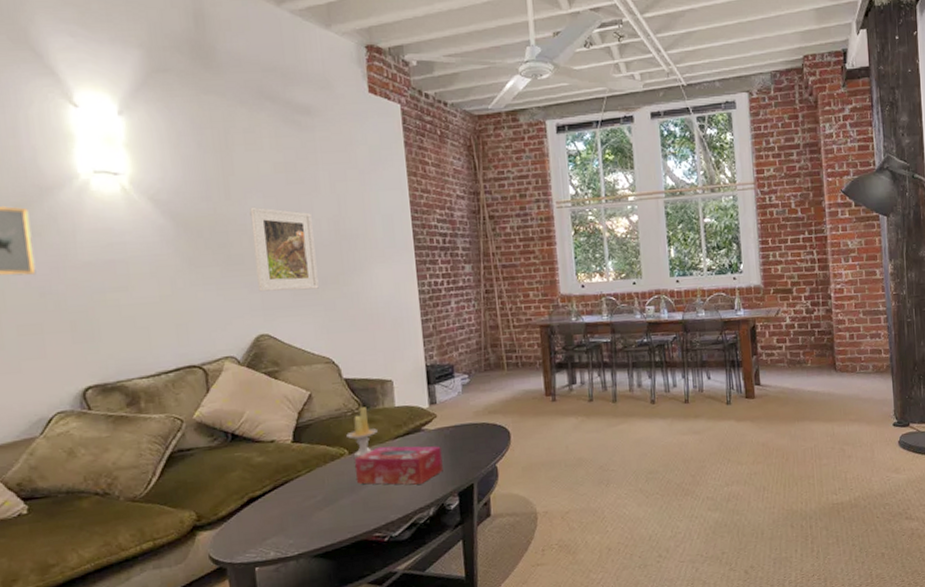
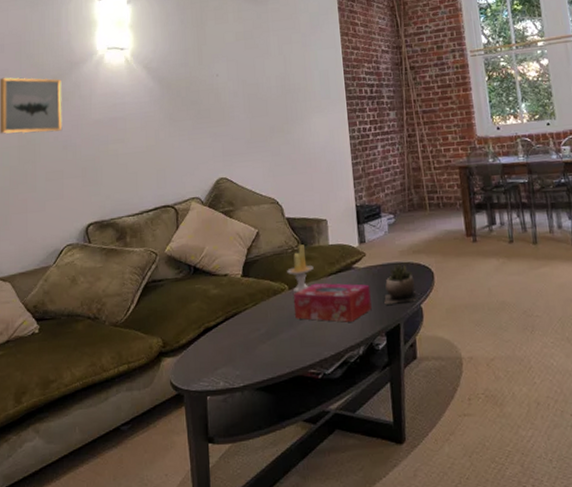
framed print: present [250,206,319,292] -> none [216,69,267,141]
succulent plant: none [456,424,492,466] -> present [384,263,417,305]

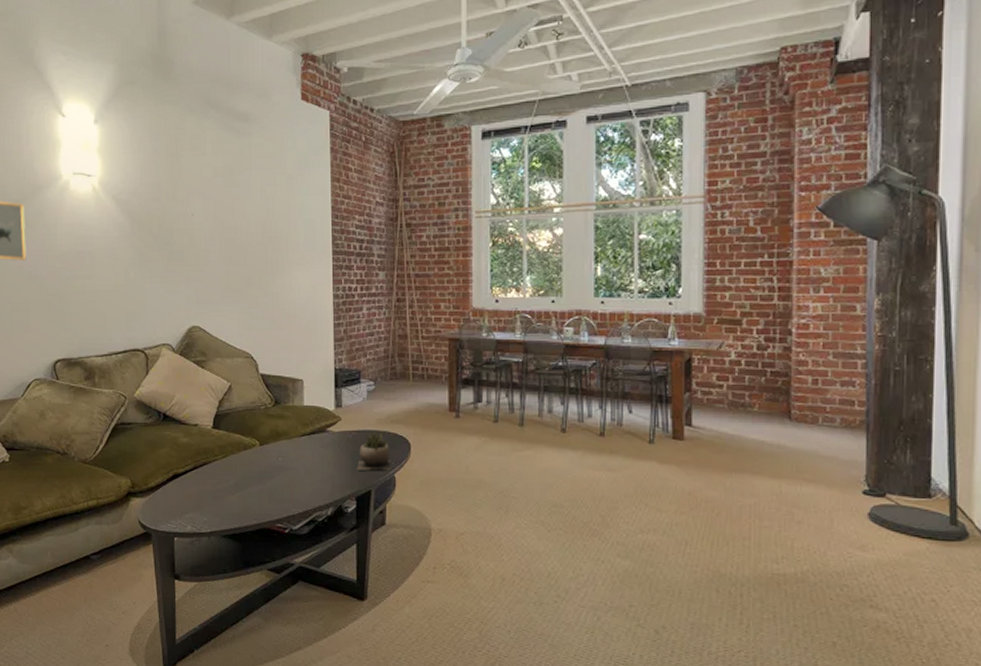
candle: present [287,244,314,293] -> none [259,403,286,450]
tissue box: present [294,283,372,322] -> none [265,442,343,483]

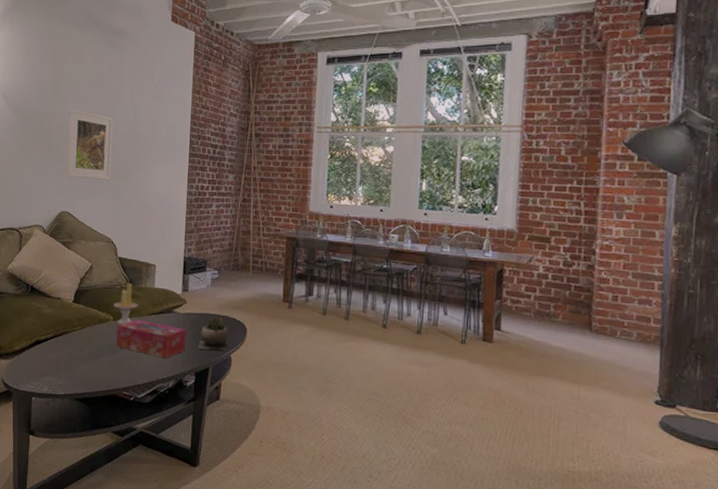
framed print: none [191,207,244,288] -> present [66,108,113,180]
candle: none [259,403,286,450] -> present [114,283,138,325]
tissue box: none [265,442,343,483] -> present [116,319,186,358]

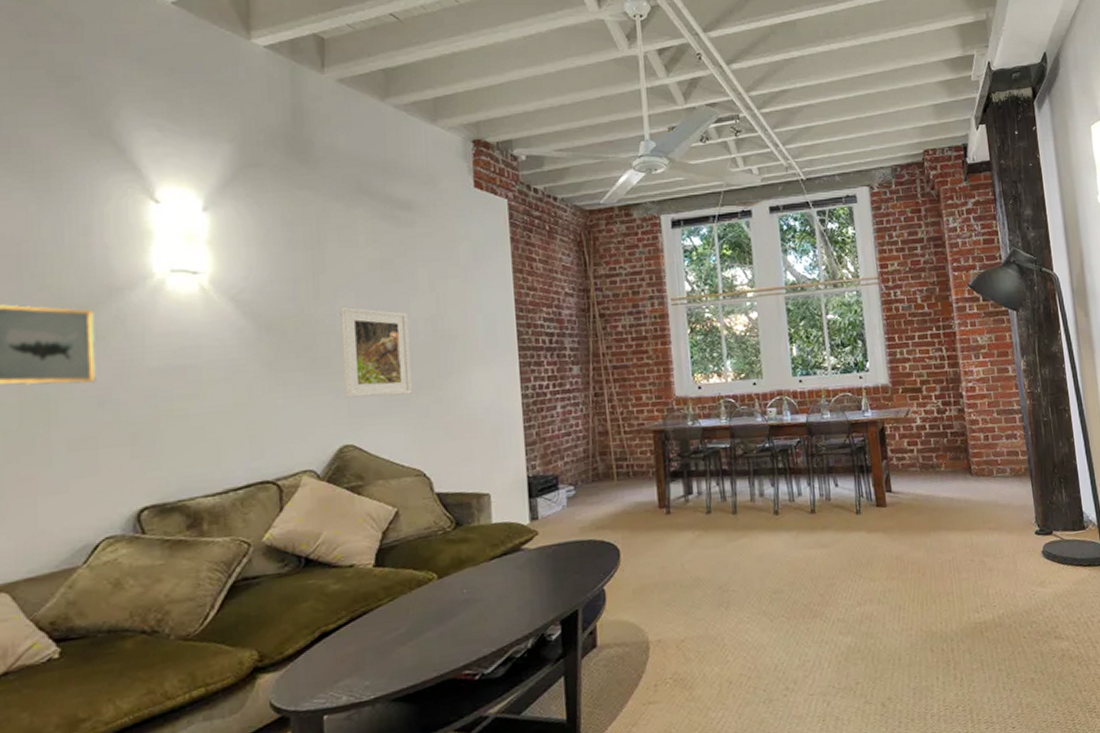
candle: present [114,283,138,325] -> none [436,524,471,583]
tissue box: present [116,319,186,358] -> none [445,567,544,614]
succulent plant: present [198,315,228,351] -> none [559,541,600,589]

